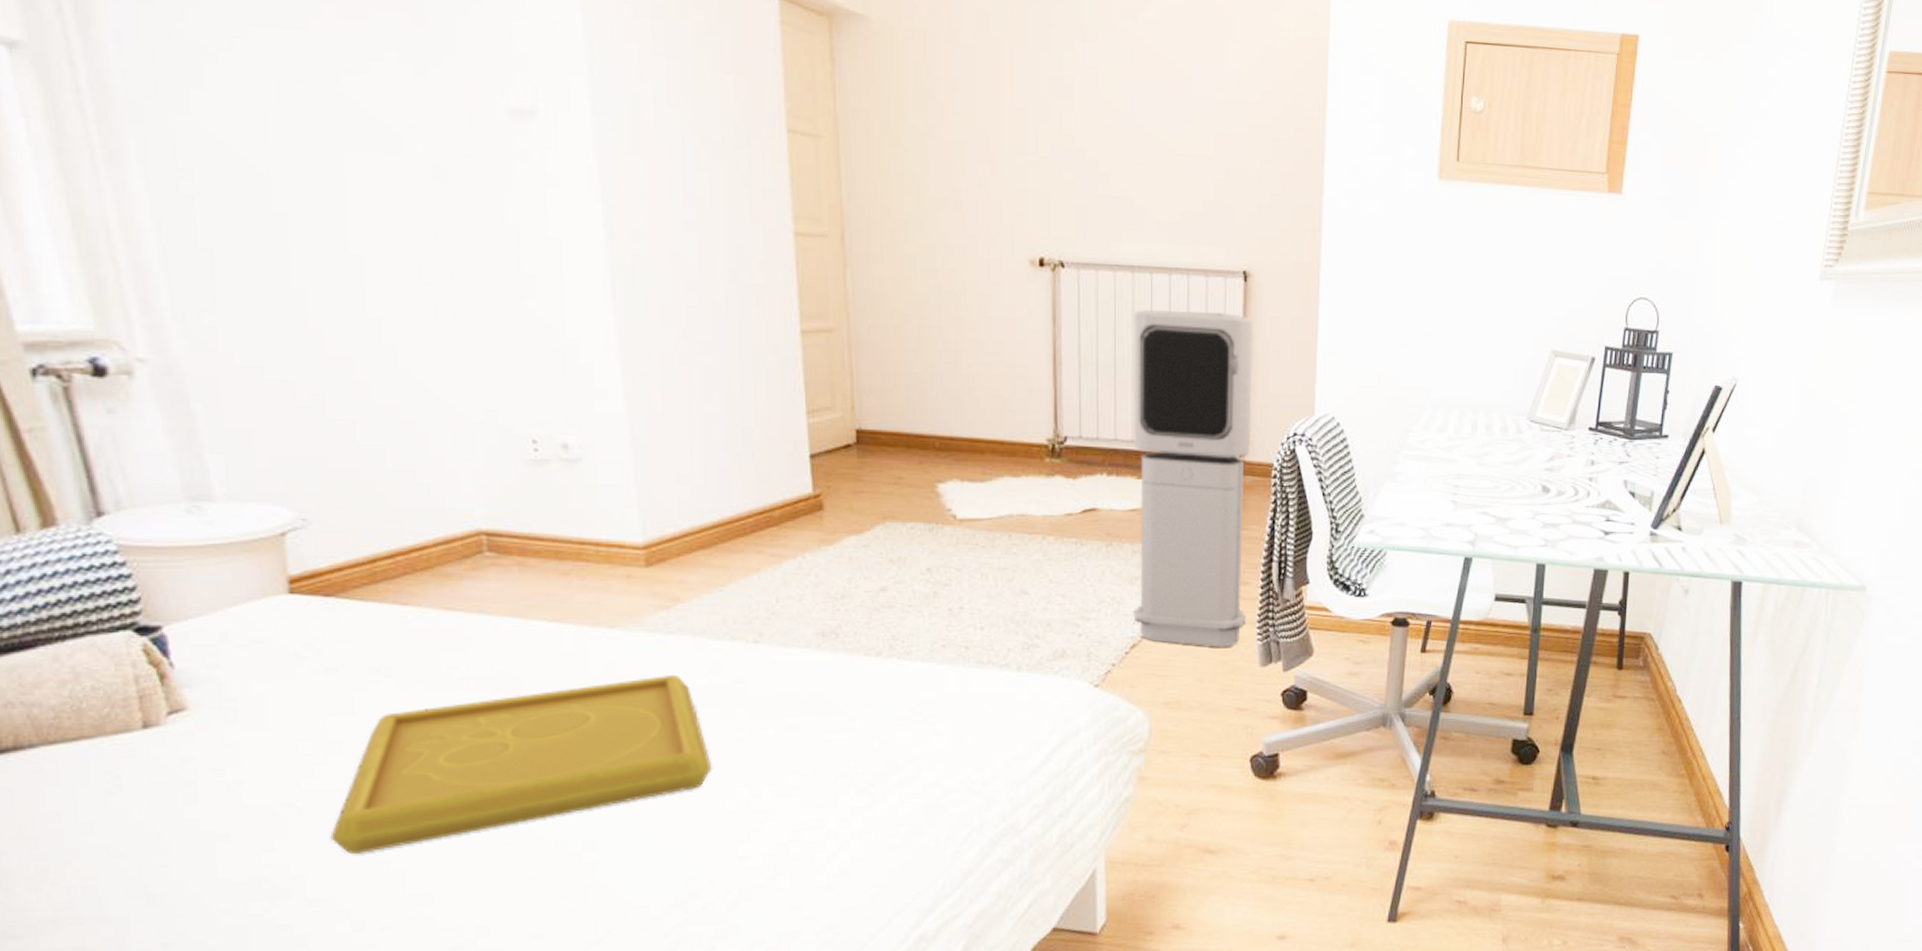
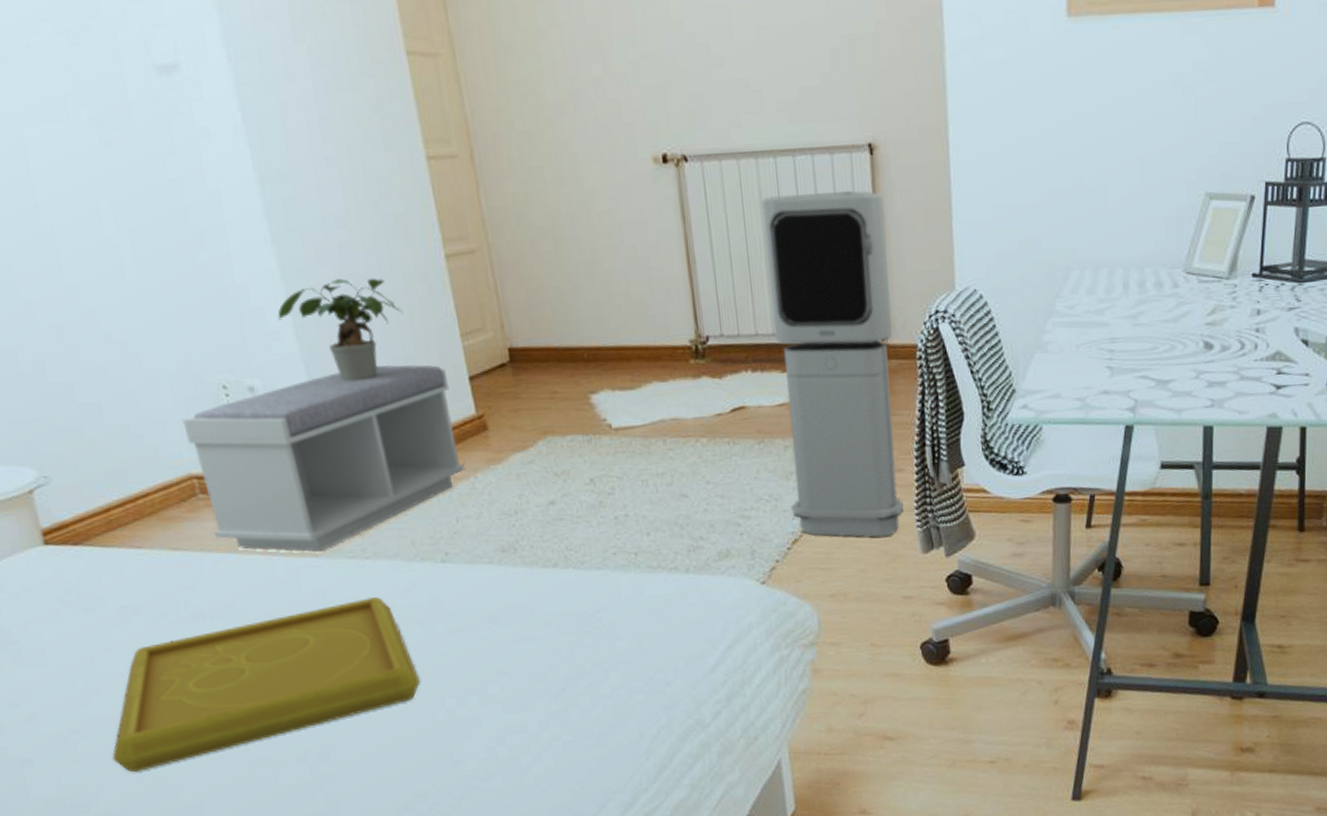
bench: none [479,434,794,622] -> present [182,365,466,552]
potted plant: none [607,343,747,447] -> present [277,278,403,381]

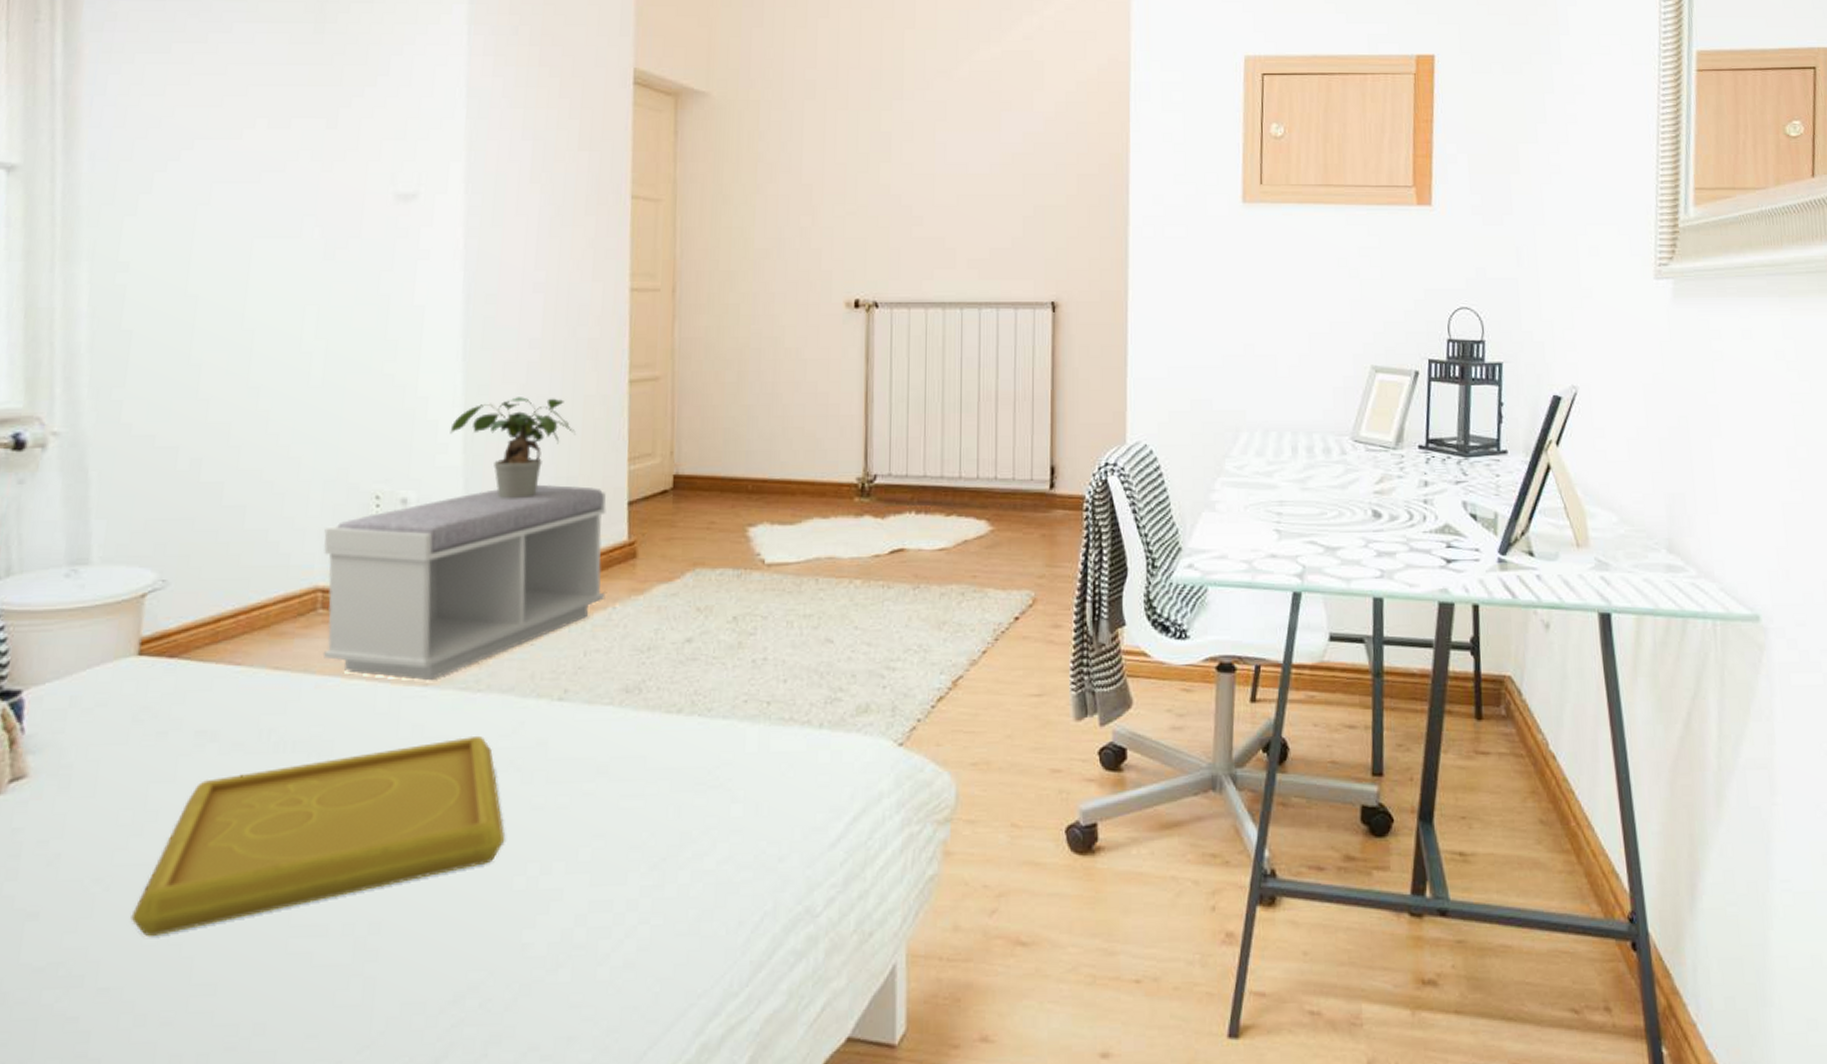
air purifier: present [761,190,904,537] -> none [940,343,1063,699]

